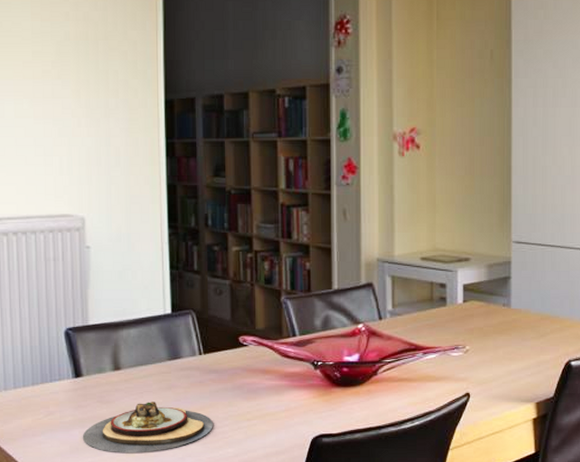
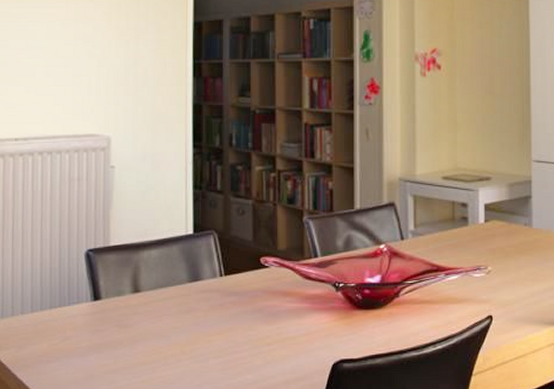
plate: present [82,402,213,452] -> none [98,326,232,379]

